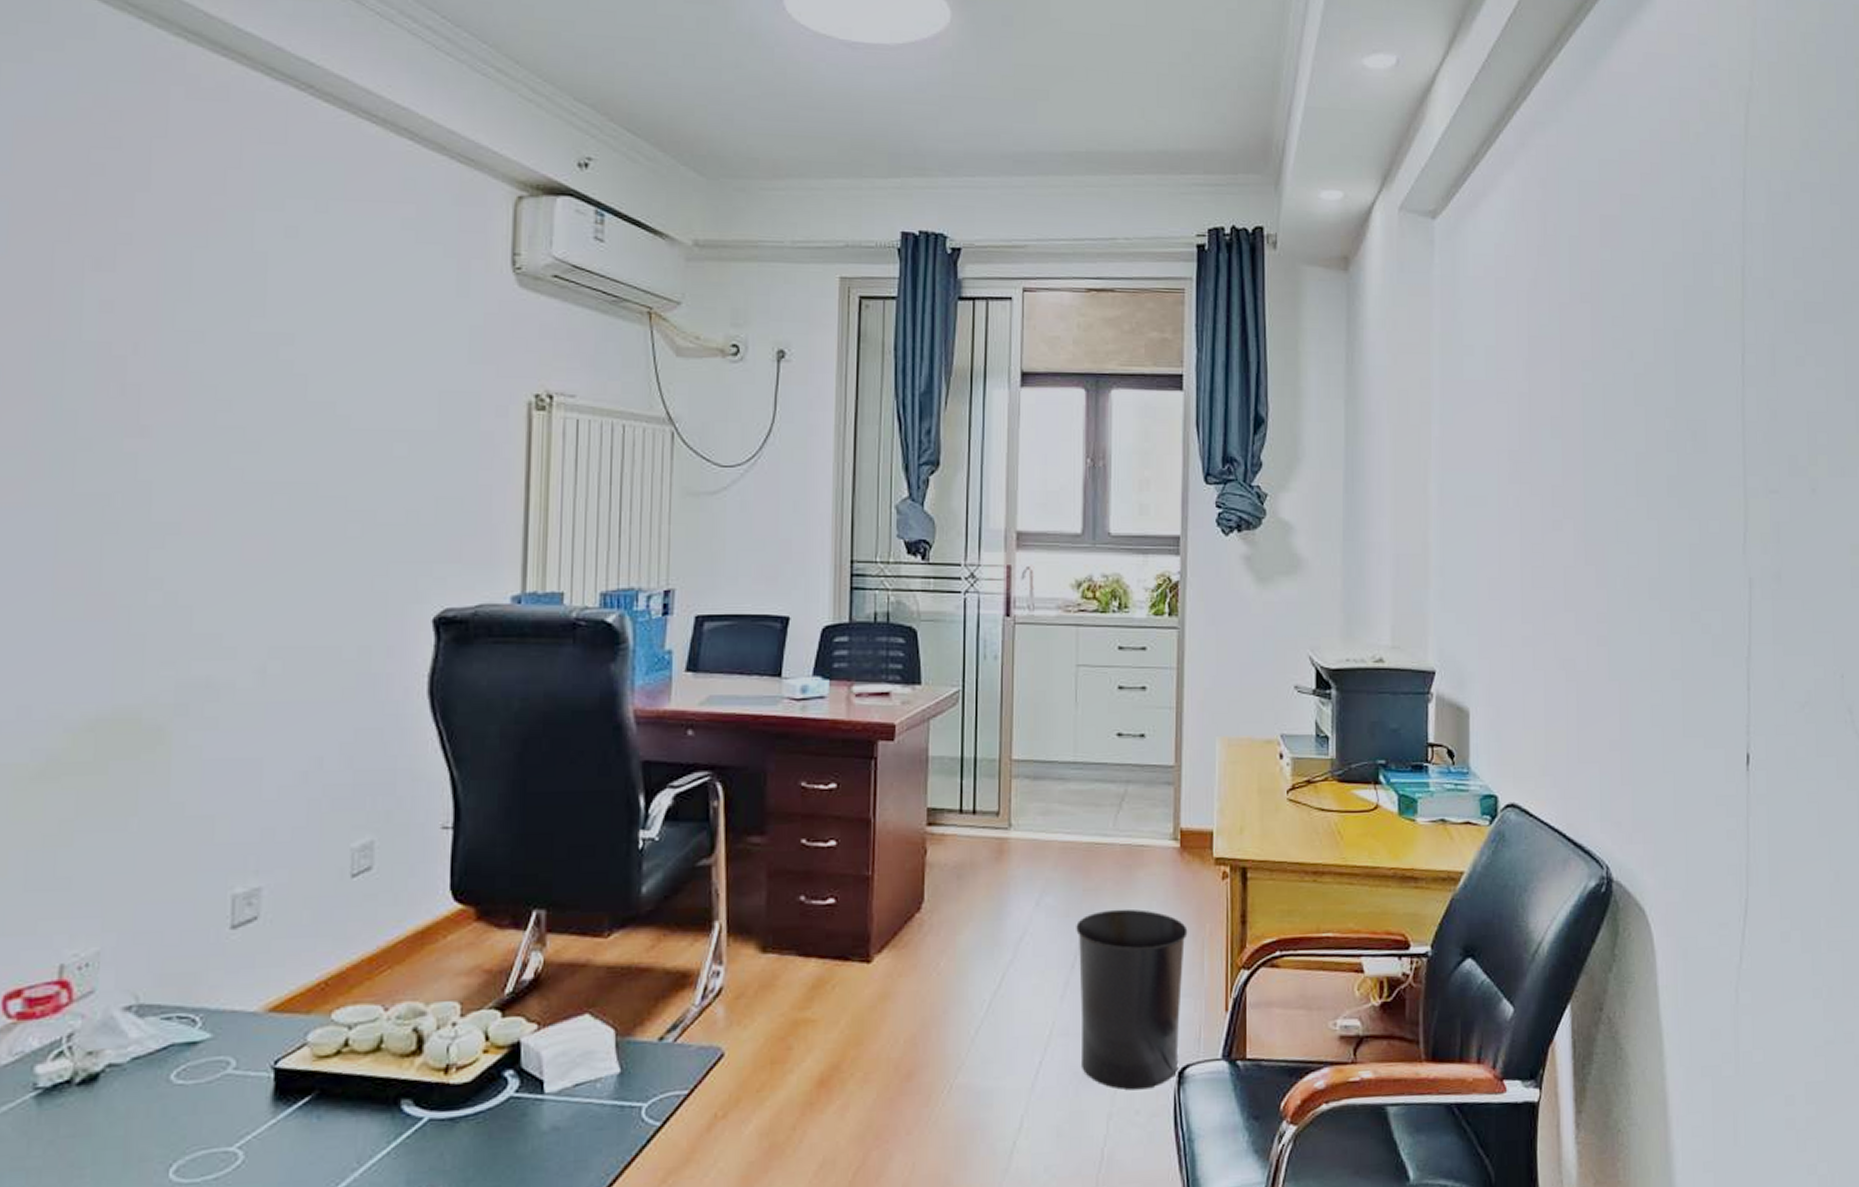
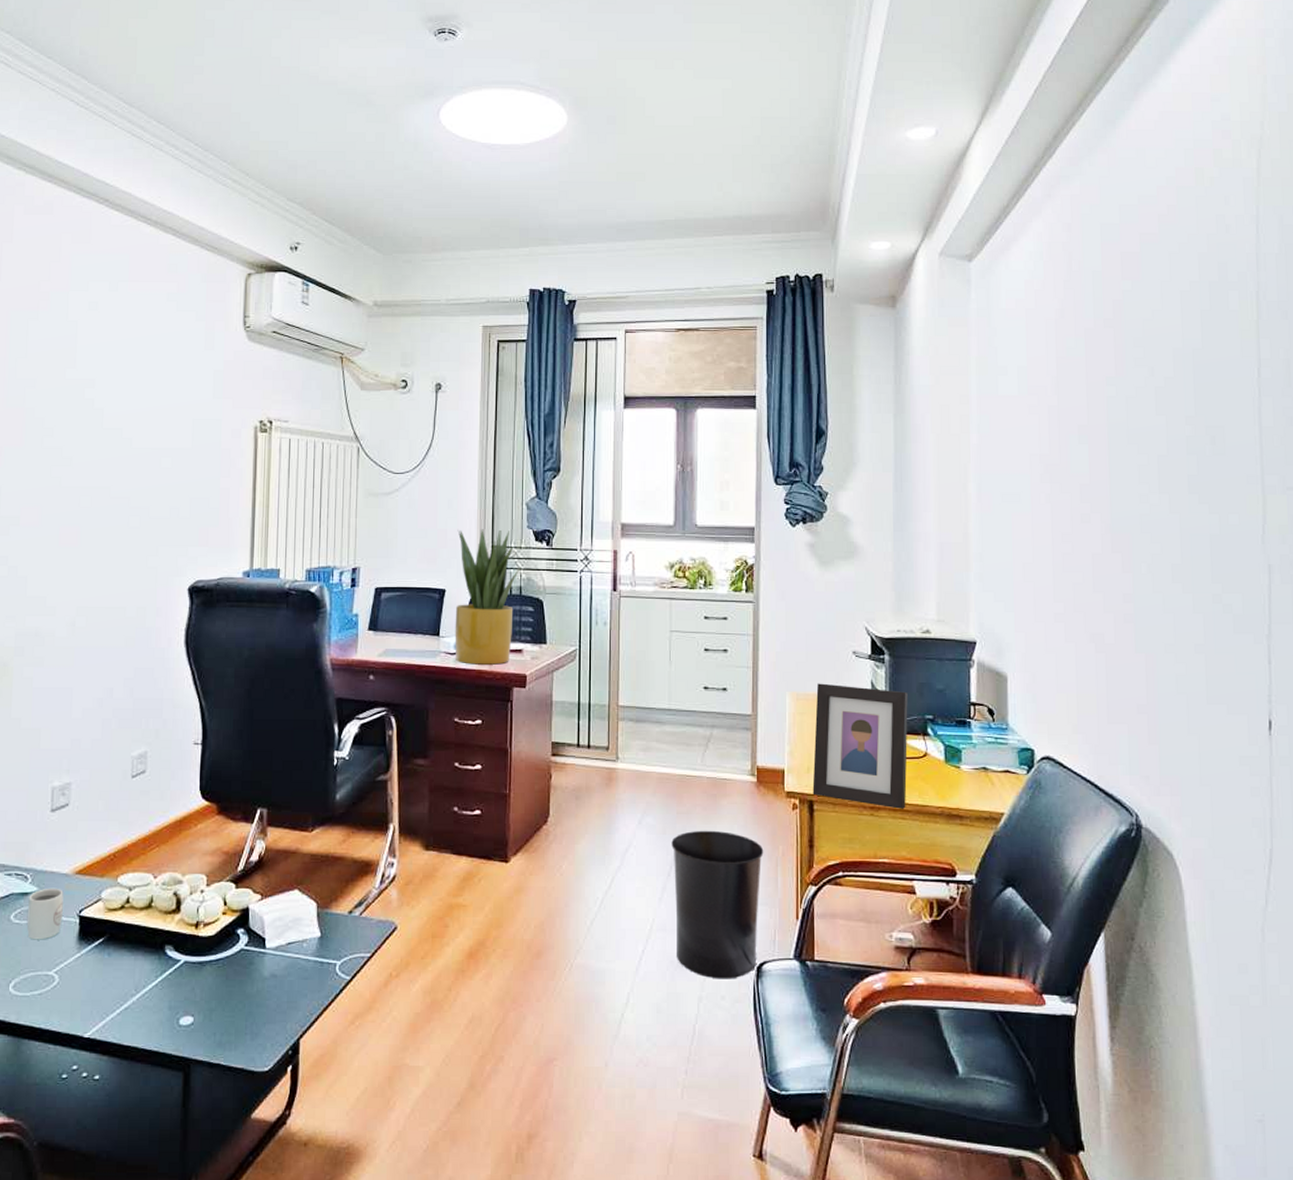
mug: none [194,1032,251,1106] -> present [26,888,64,940]
planter: none [801,539,891,713] -> present [454,529,523,665]
picture frame: none [1246,725,1357,873] -> present [812,683,908,809]

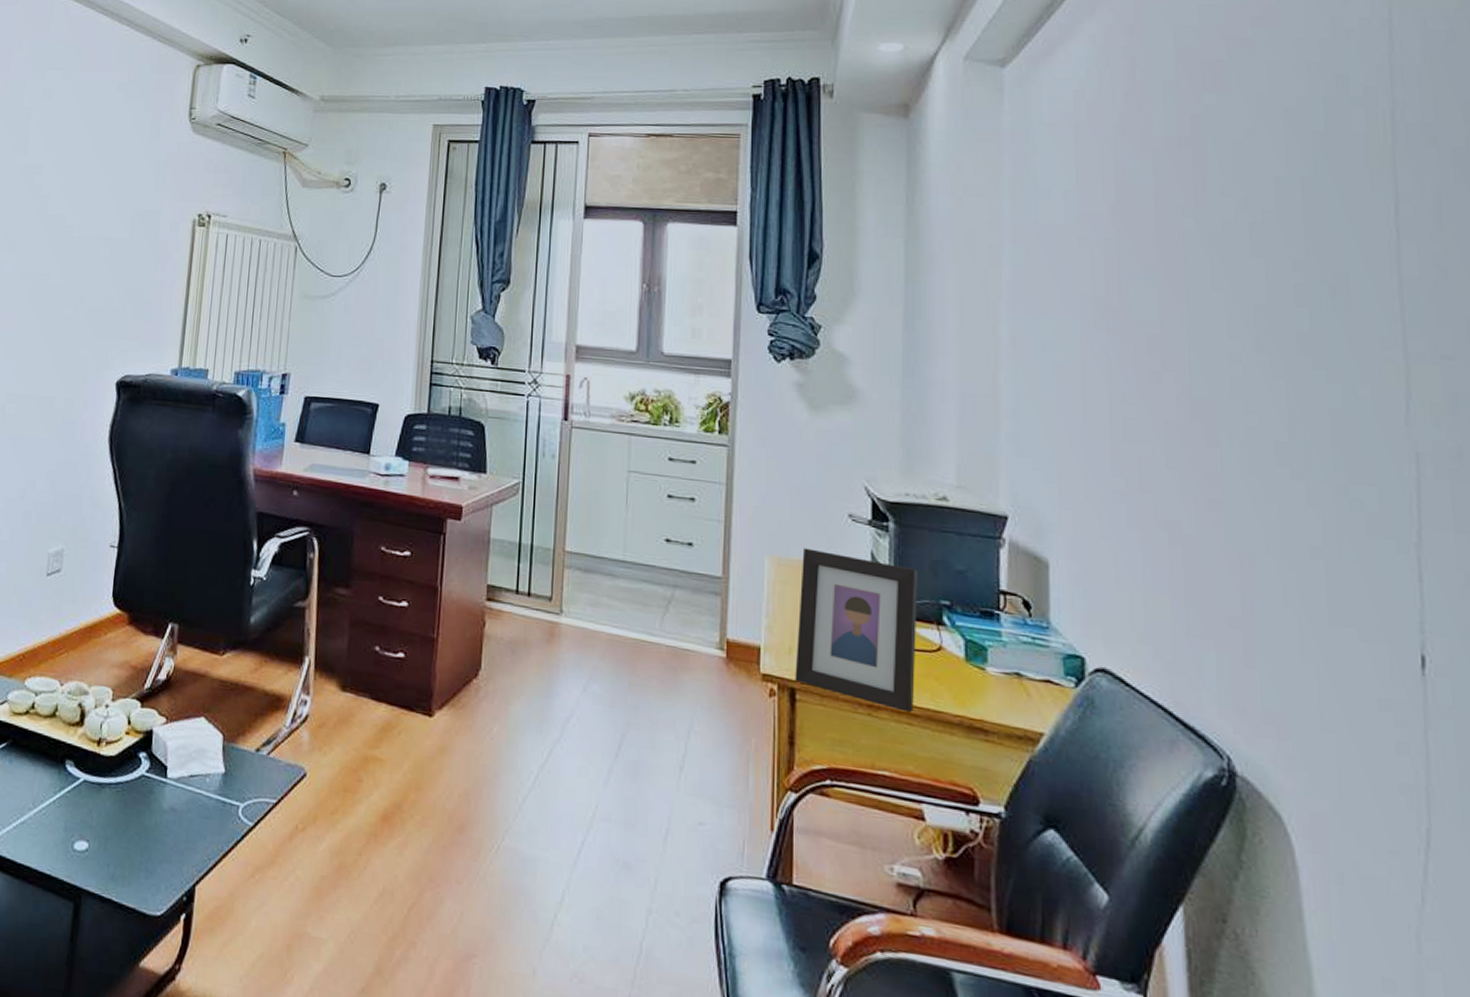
planter: present [454,529,523,665] -> none [386,341,464,492]
waste bin: present [671,830,764,979] -> none [621,707,733,893]

